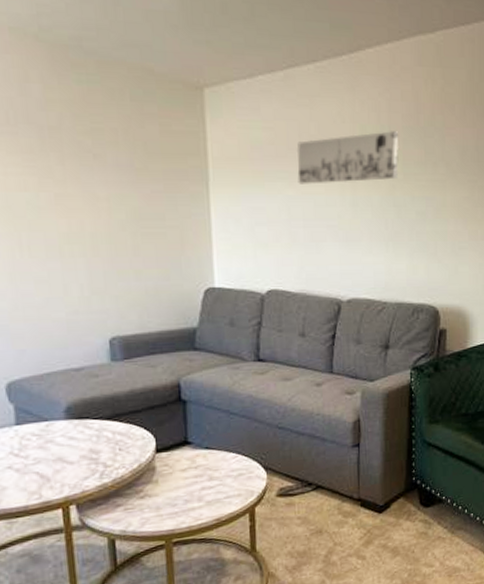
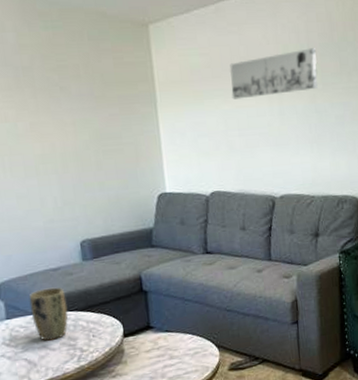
plant pot: none [44,390,91,453] -> present [29,287,68,341]

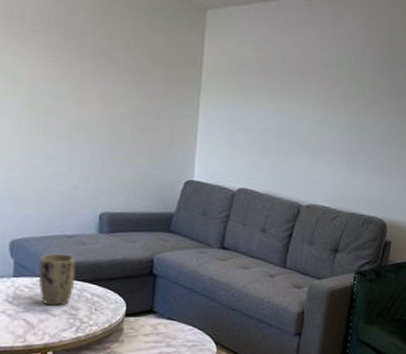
wall art: present [229,48,318,100] -> none [277,61,371,105]

